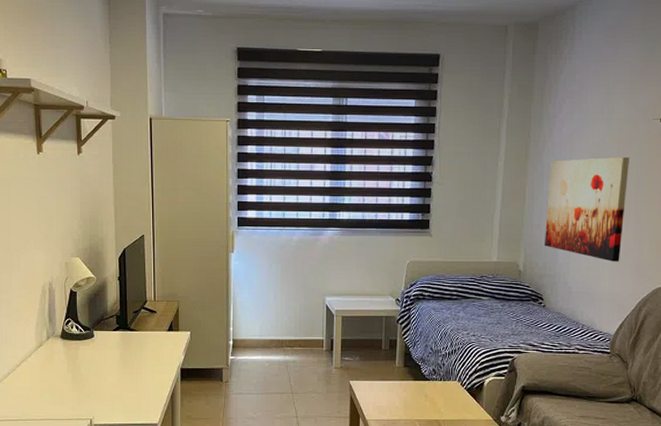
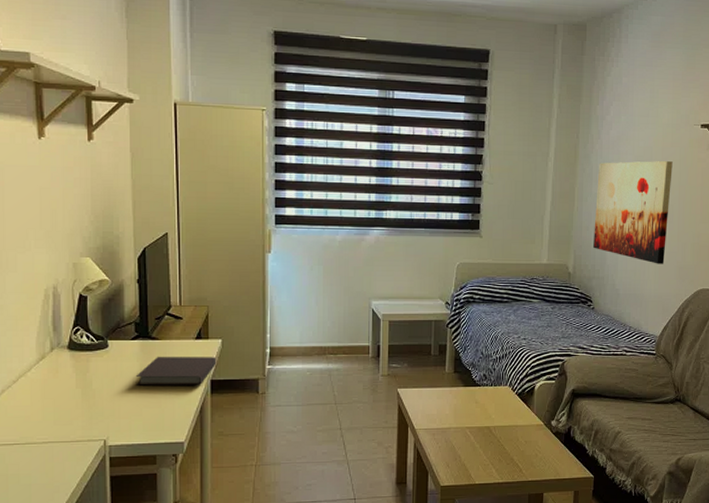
notebook: none [116,345,186,373] -> present [135,356,217,386]

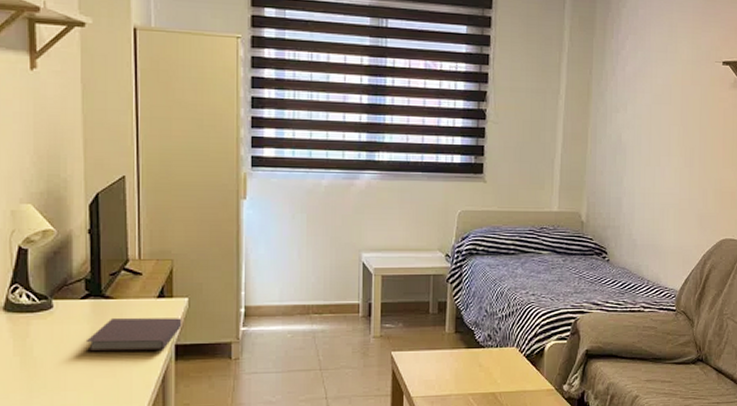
wall art: present [593,161,673,264] -> none [608,100,693,212]

